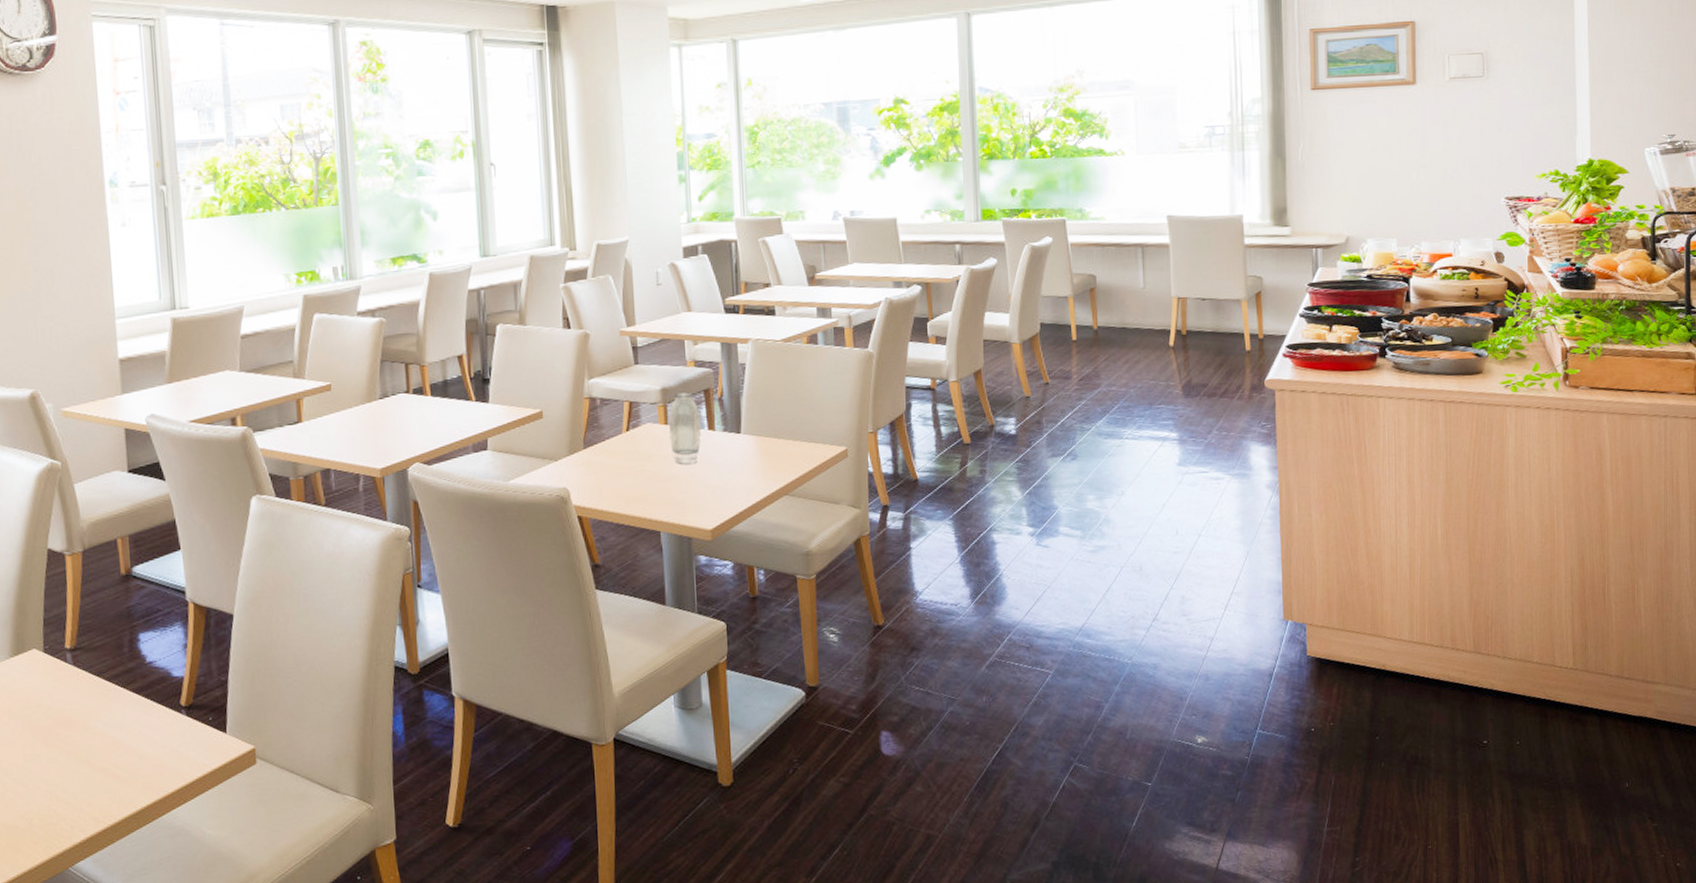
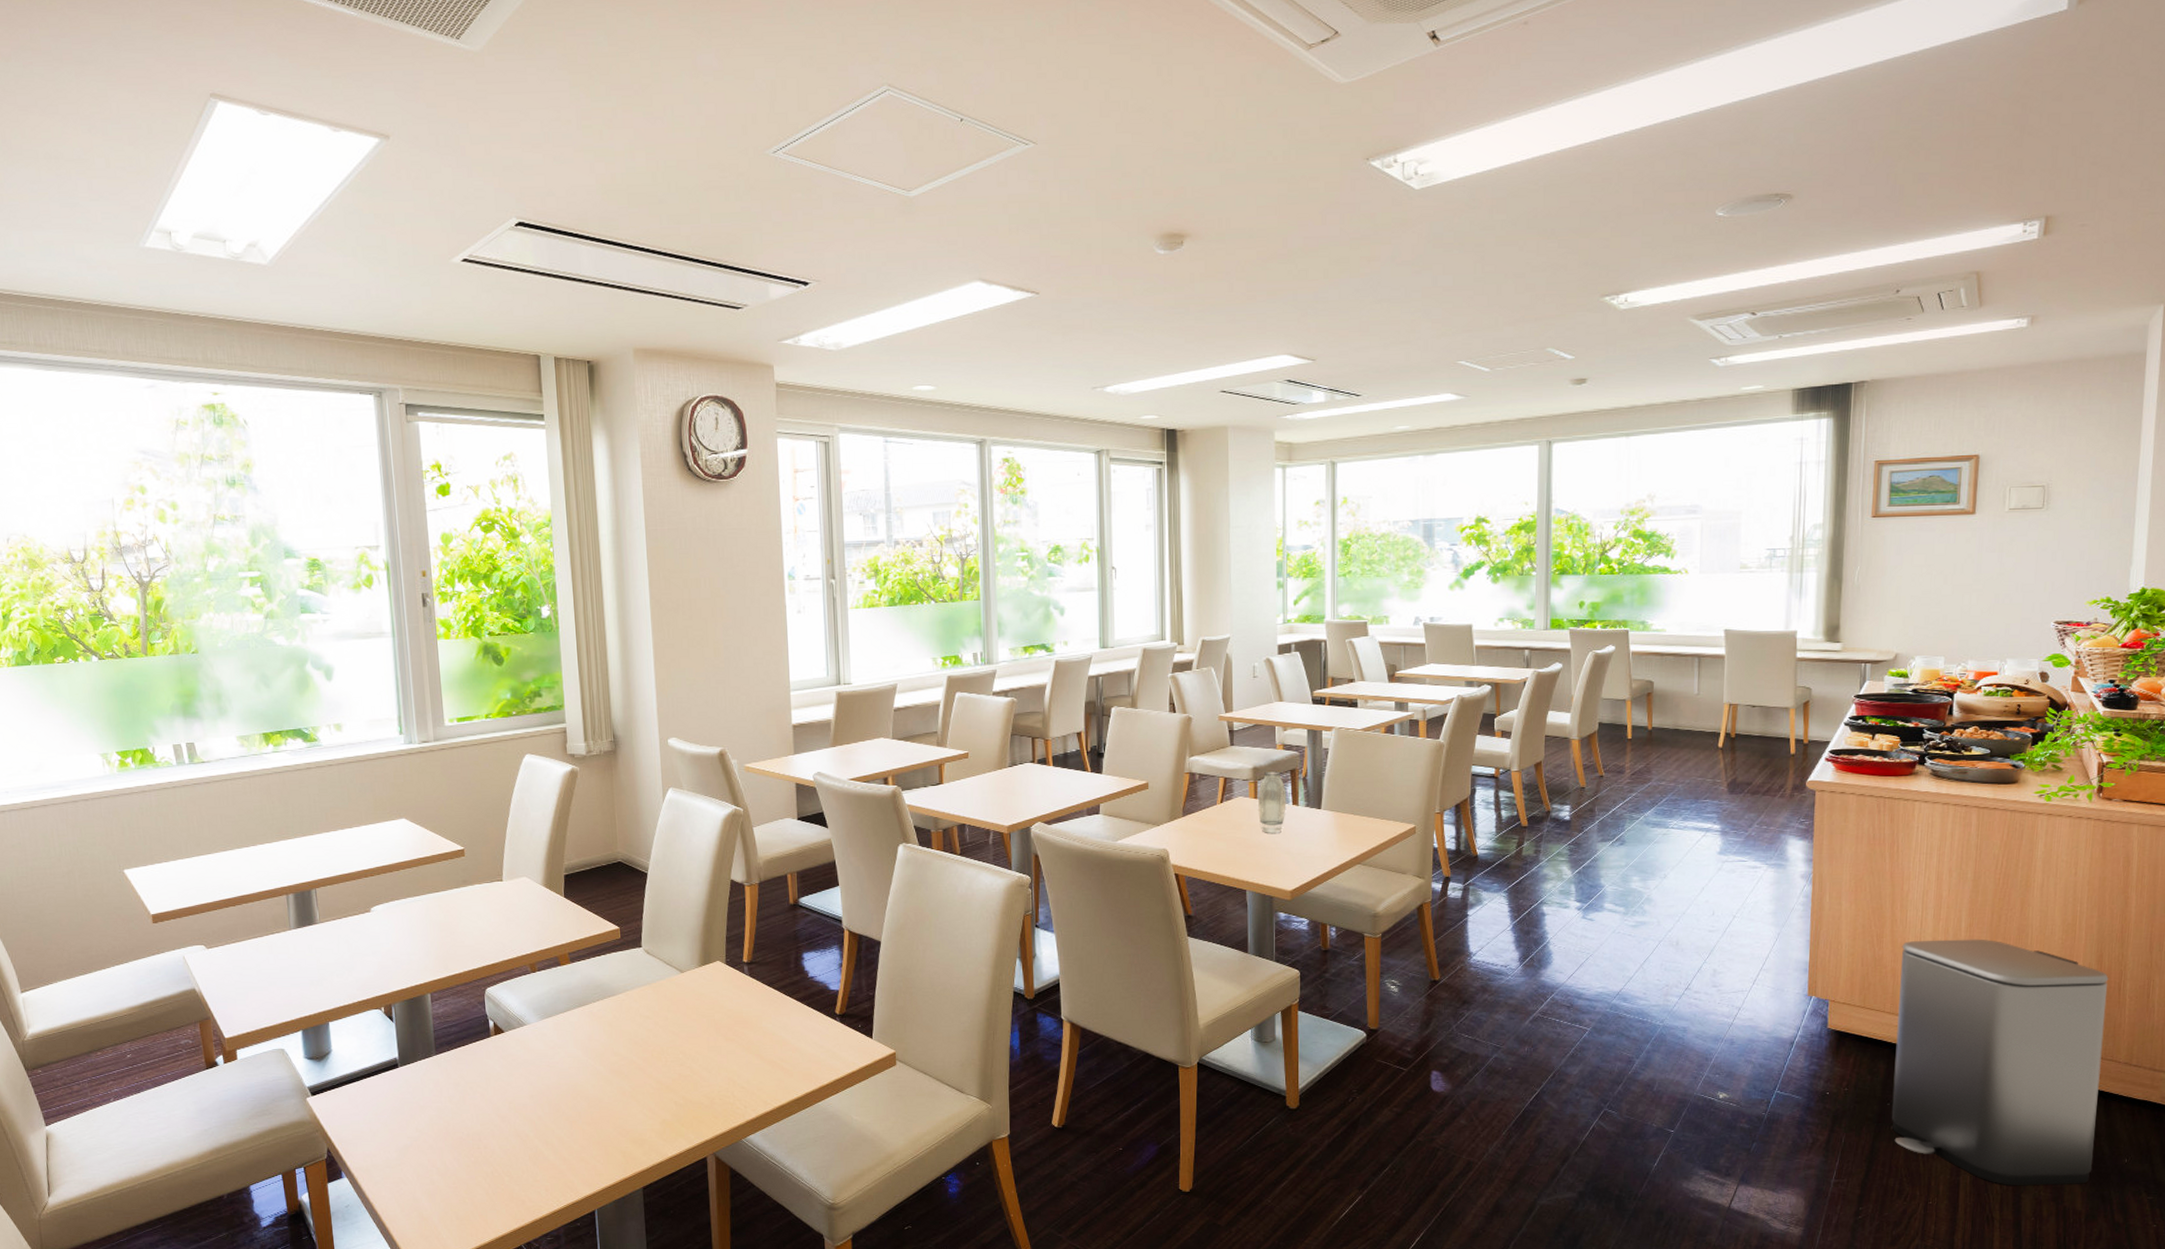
pedal bin: none [1378,546,1594,822] -> present [1891,939,2109,1185]

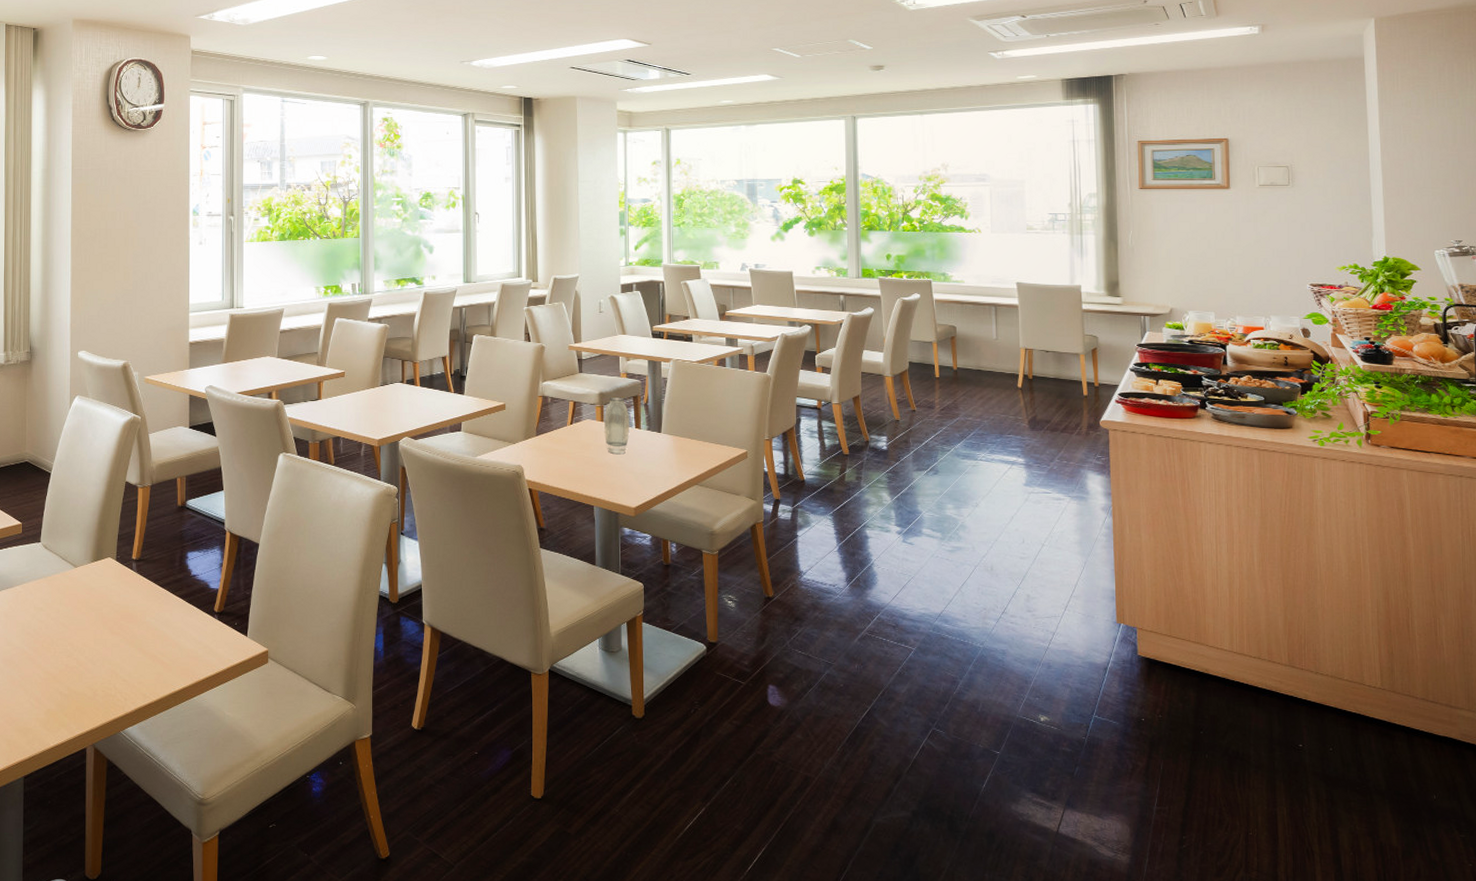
pedal bin: present [1891,939,2109,1185] -> none [1200,573,1403,819]

